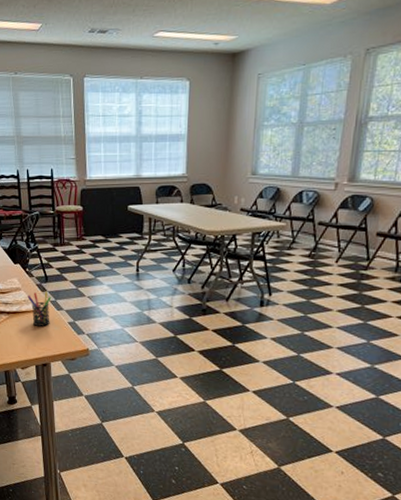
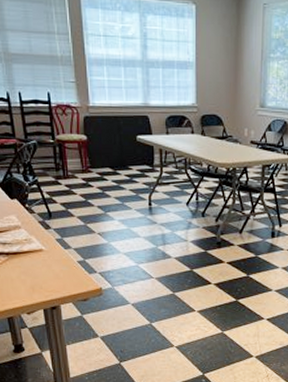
pen holder: present [27,291,52,326] -> none [29,228,58,267]

